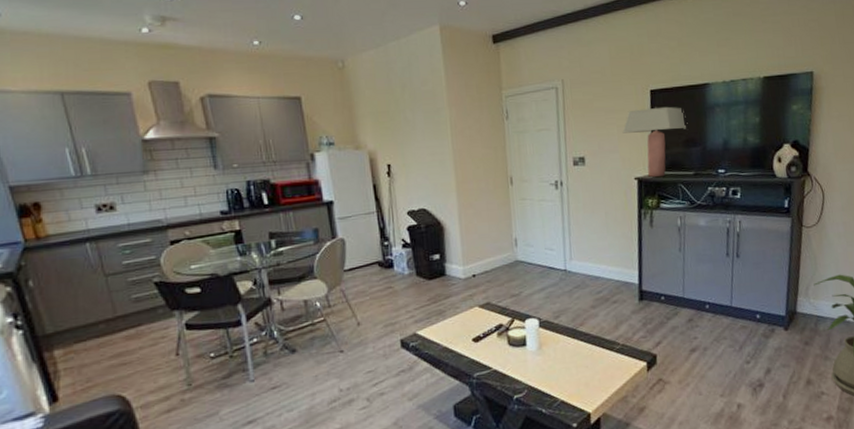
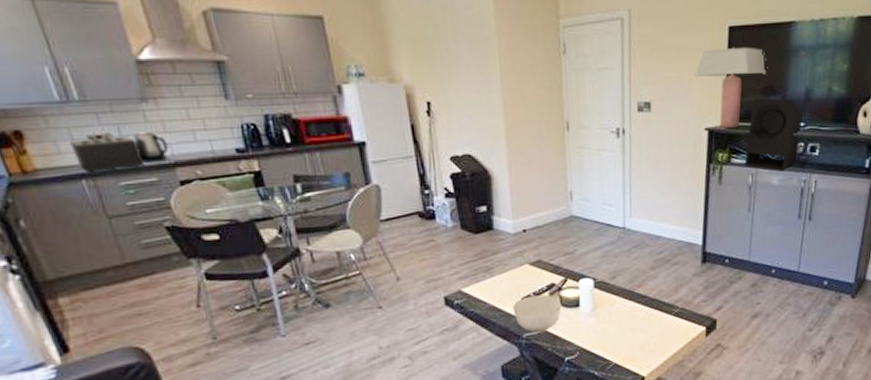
toaster: none [79,204,140,236] -> present [70,136,143,172]
kettle: none [134,199,163,226] -> present [133,132,169,163]
bowl: none [464,335,510,373] -> present [513,294,562,333]
speaker: none [672,150,723,214] -> present [744,98,804,172]

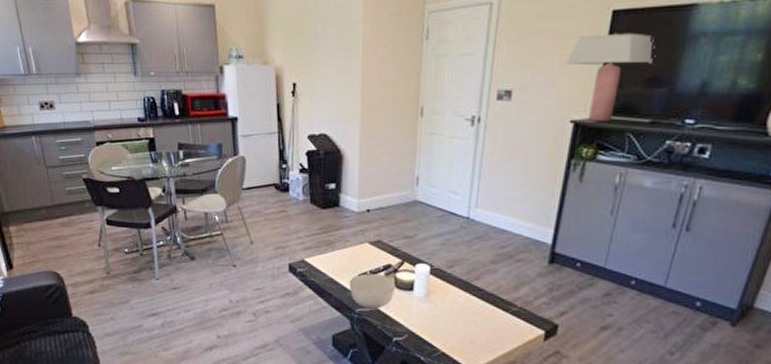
toaster: present [70,136,143,172] -> none [27,103,73,131]
kettle: present [133,132,169,163] -> none [68,101,91,126]
speaker: present [744,98,804,172] -> none [612,90,695,173]

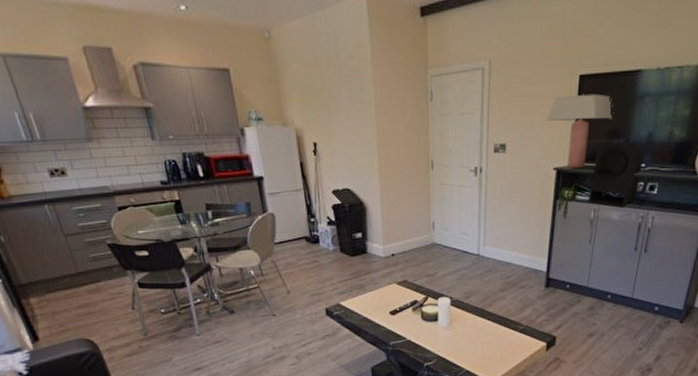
bowl: present [349,273,396,310] -> none [382,310,423,342]
speaker: none [612,90,695,173] -> present [588,141,645,208]

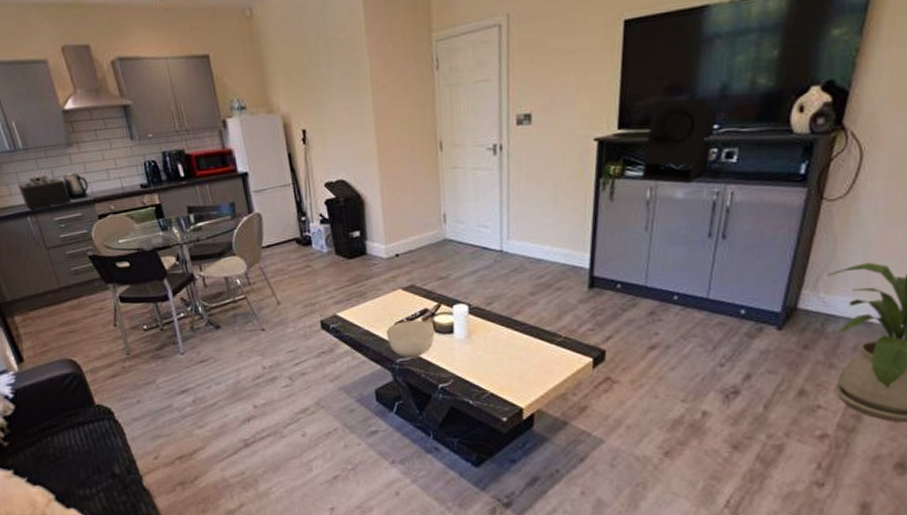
toaster: none [35,170,90,199] -> present [18,177,70,210]
kettle: none [82,166,109,192] -> present [62,173,89,200]
bowl: none [382,310,423,342] -> present [386,320,435,359]
table lamp: present [546,92,614,169] -> none [582,41,673,138]

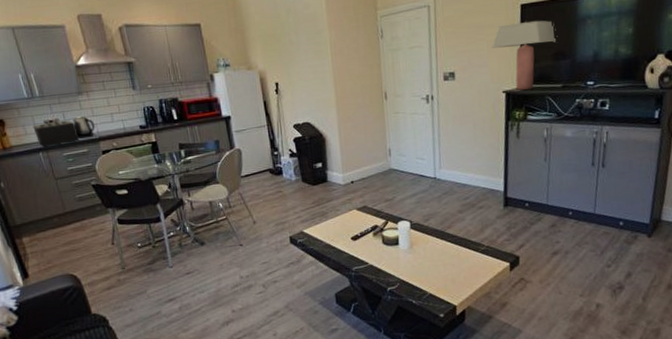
bowl: present [386,320,435,359] -> none [344,235,384,267]
table lamp: none [582,41,673,138] -> present [492,20,558,91]
speaker: present [641,99,718,184] -> none [539,62,593,125]

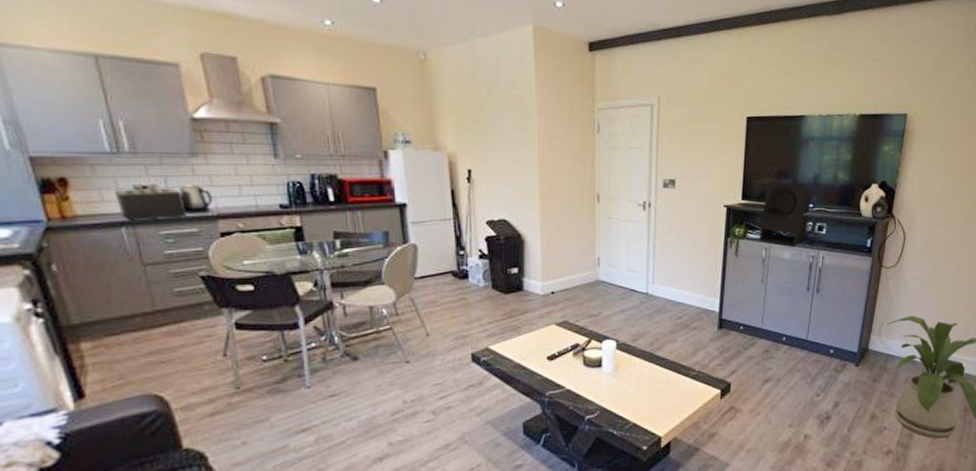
table lamp: present [492,20,558,91] -> none [715,133,781,207]
speaker: none [539,62,593,125] -> present [759,181,812,247]

